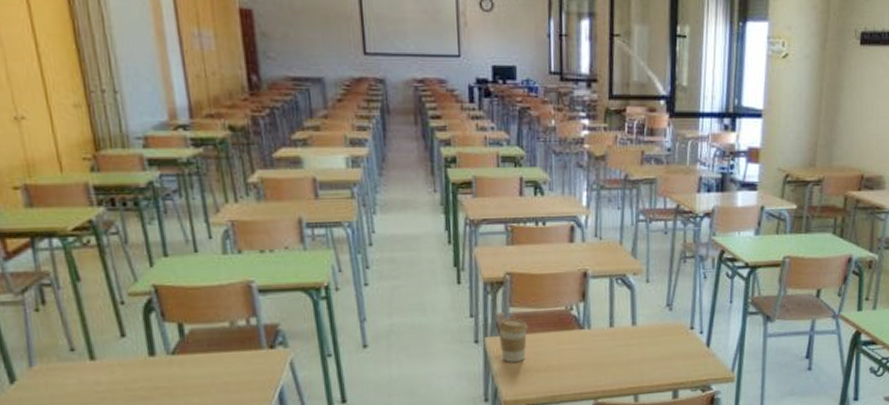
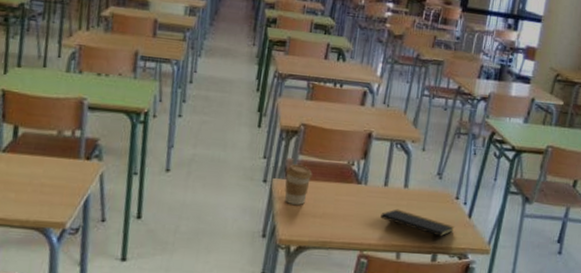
notepad: none [611,349,693,381] -> present [381,209,454,246]

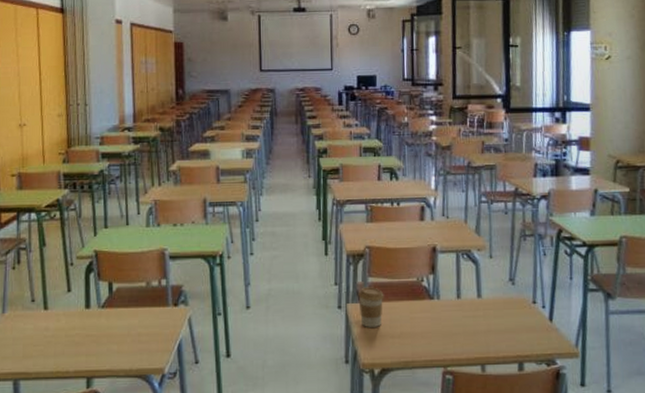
notepad: present [381,209,454,246] -> none [459,320,537,354]

